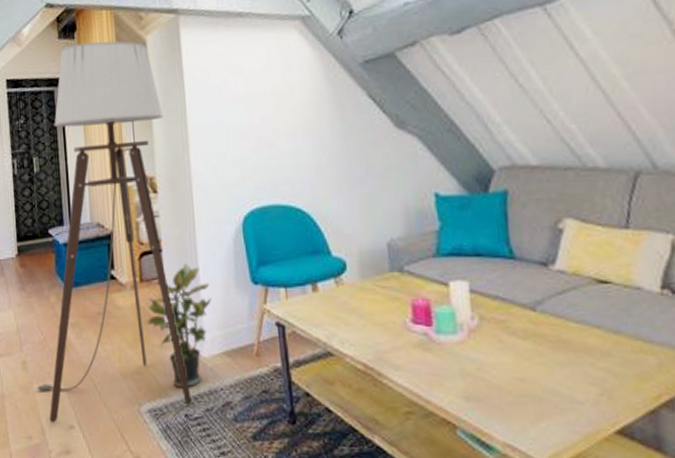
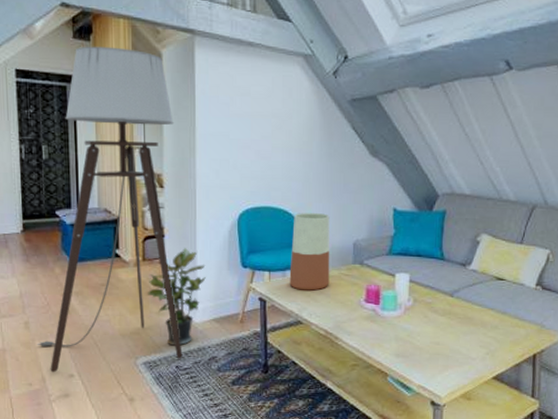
vase: none [308,208,363,310] -> present [289,213,330,291]

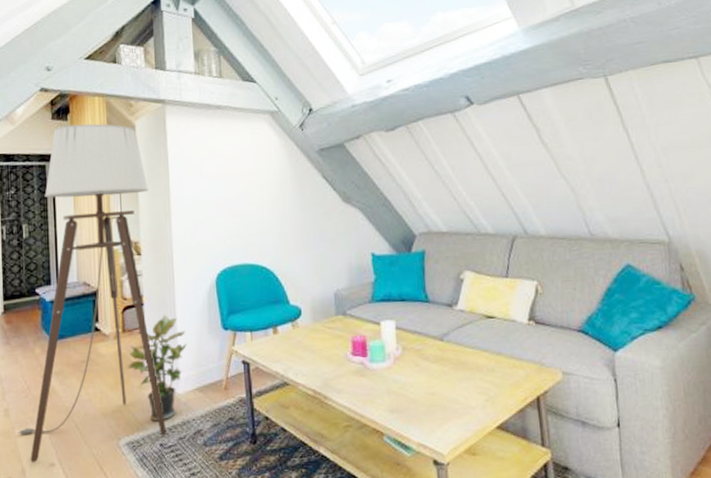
vase: present [289,213,330,291] -> none [271,265,314,349]

